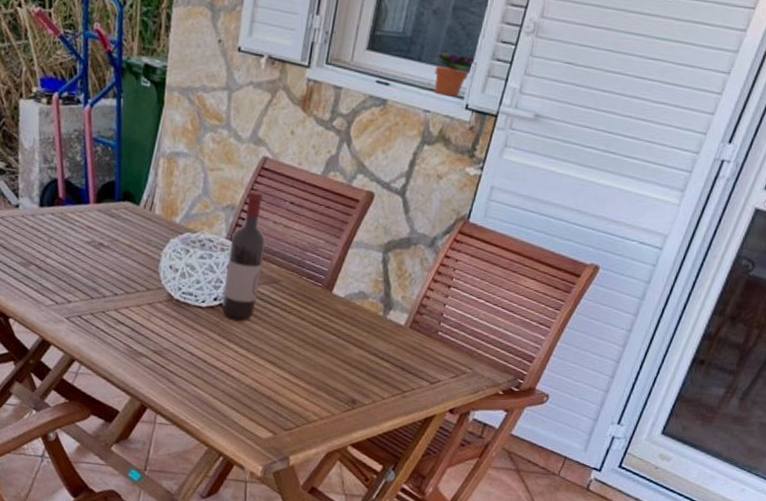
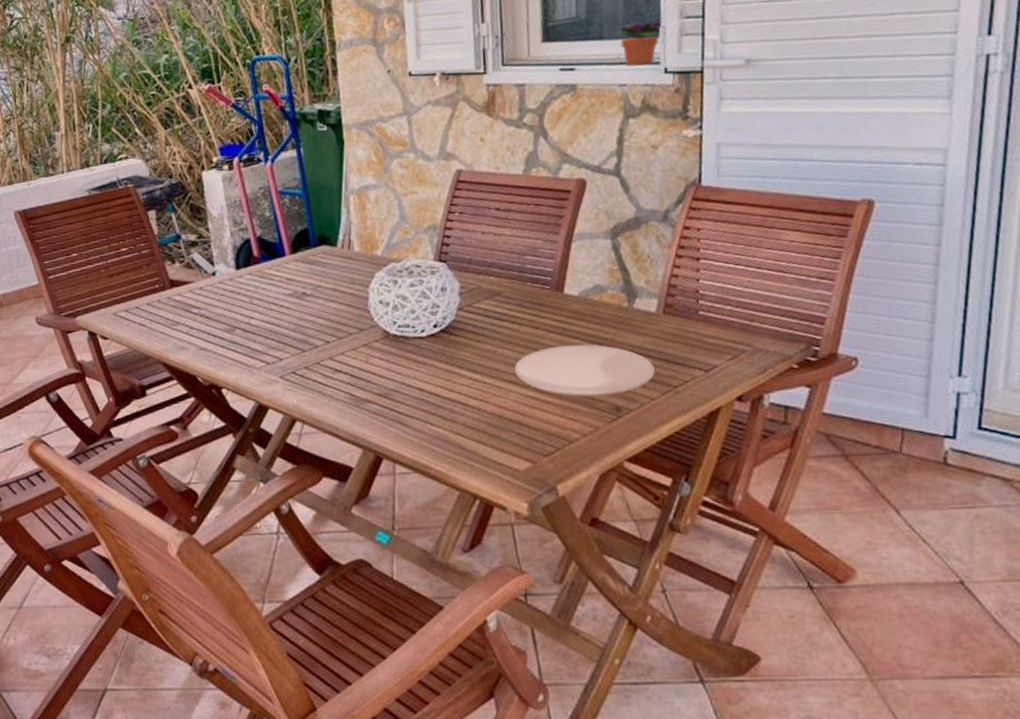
wine bottle: present [222,190,266,321] -> none [439,205,482,344]
plate: none [275,338,391,389] -> present [514,344,655,397]

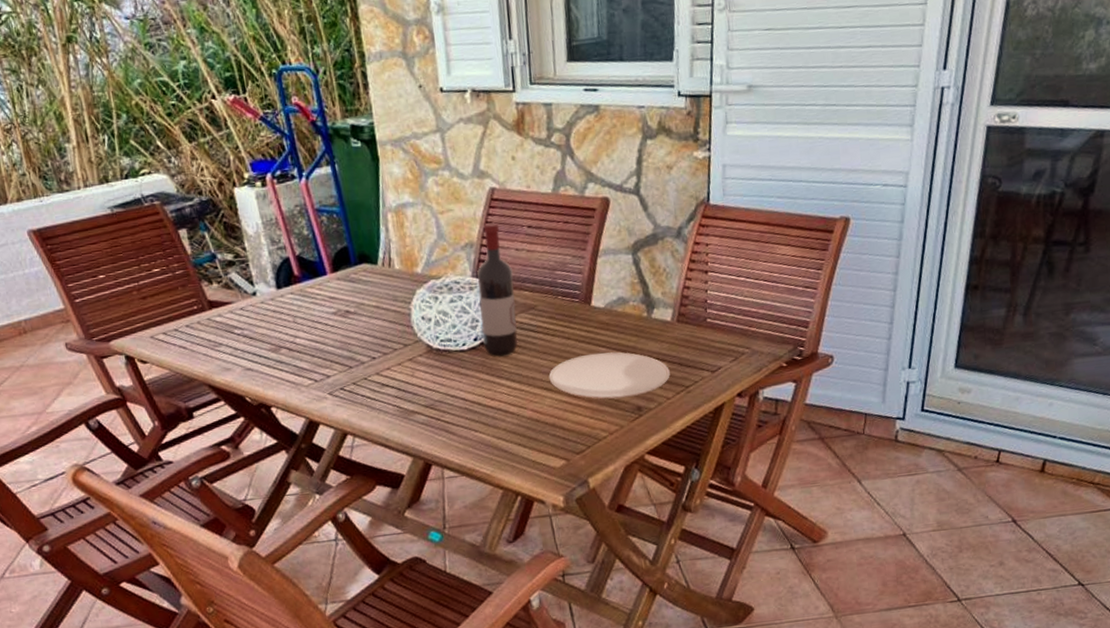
wine bottle: none [439,205,482,344] -> present [477,222,518,356]
potted flower: present [611,21,662,67] -> none [630,44,676,89]

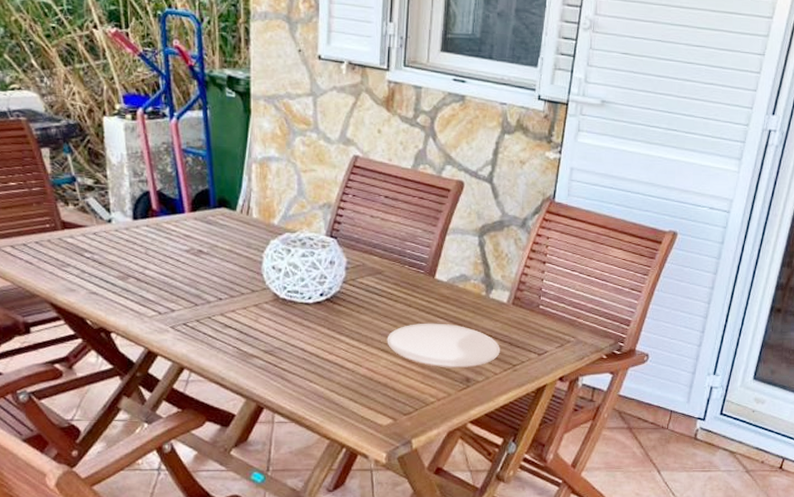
wine bottle: present [477,222,518,356] -> none [329,188,365,313]

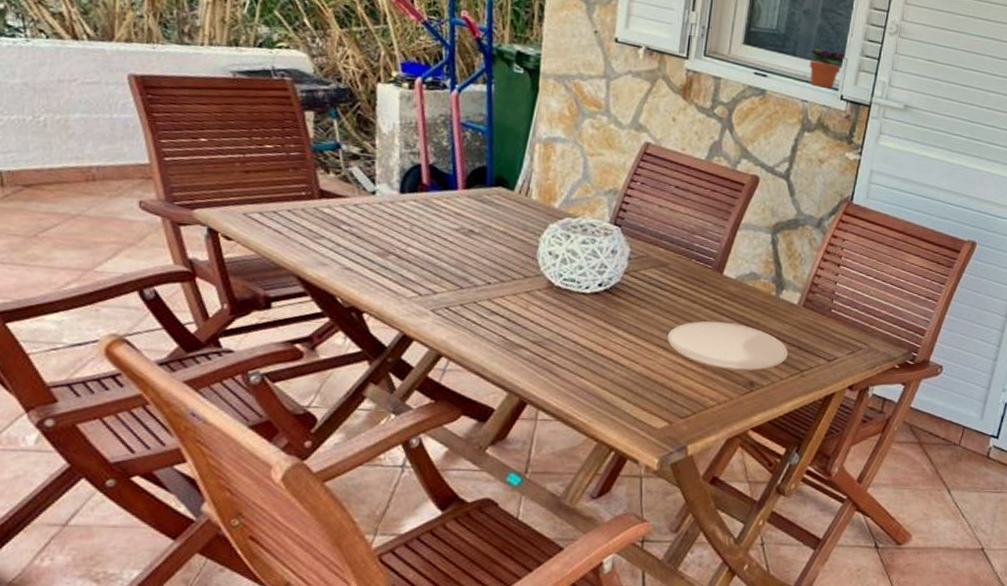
potted flower: none [499,50,541,90] -> present [803,48,846,90]

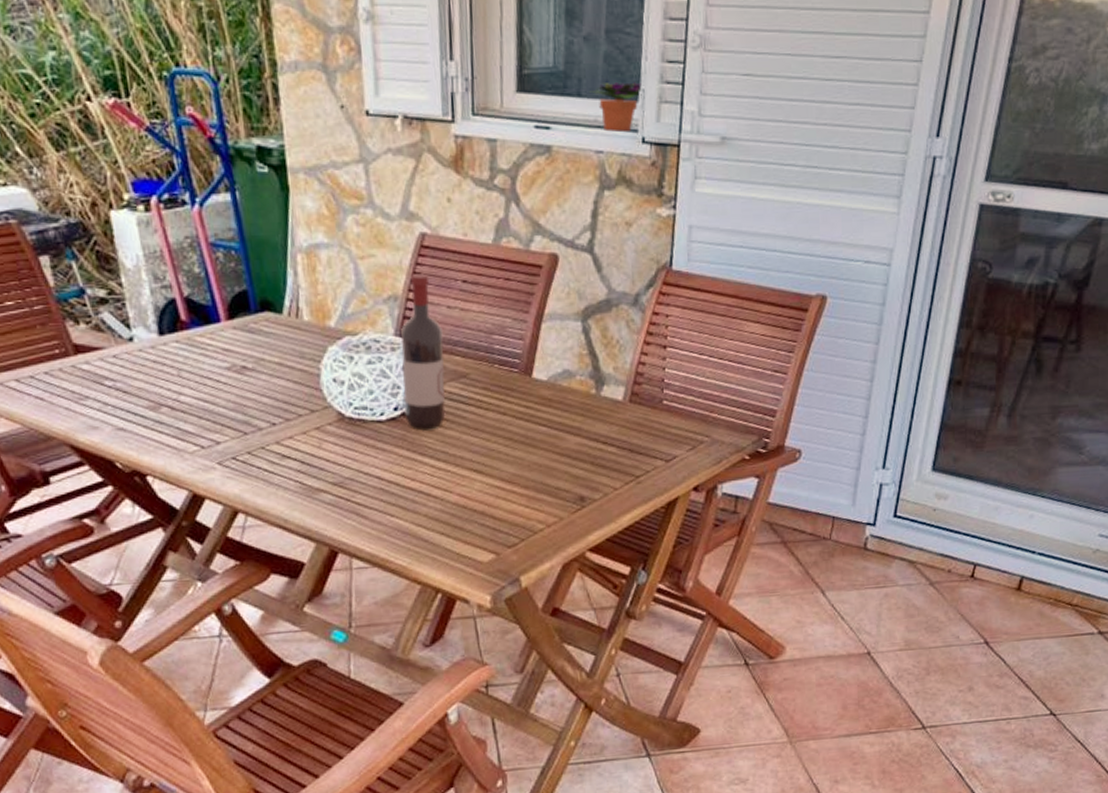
wine bottle: none [607,175,652,306] -> present [400,274,446,429]
plate: present [667,321,788,371] -> none [479,432,619,487]

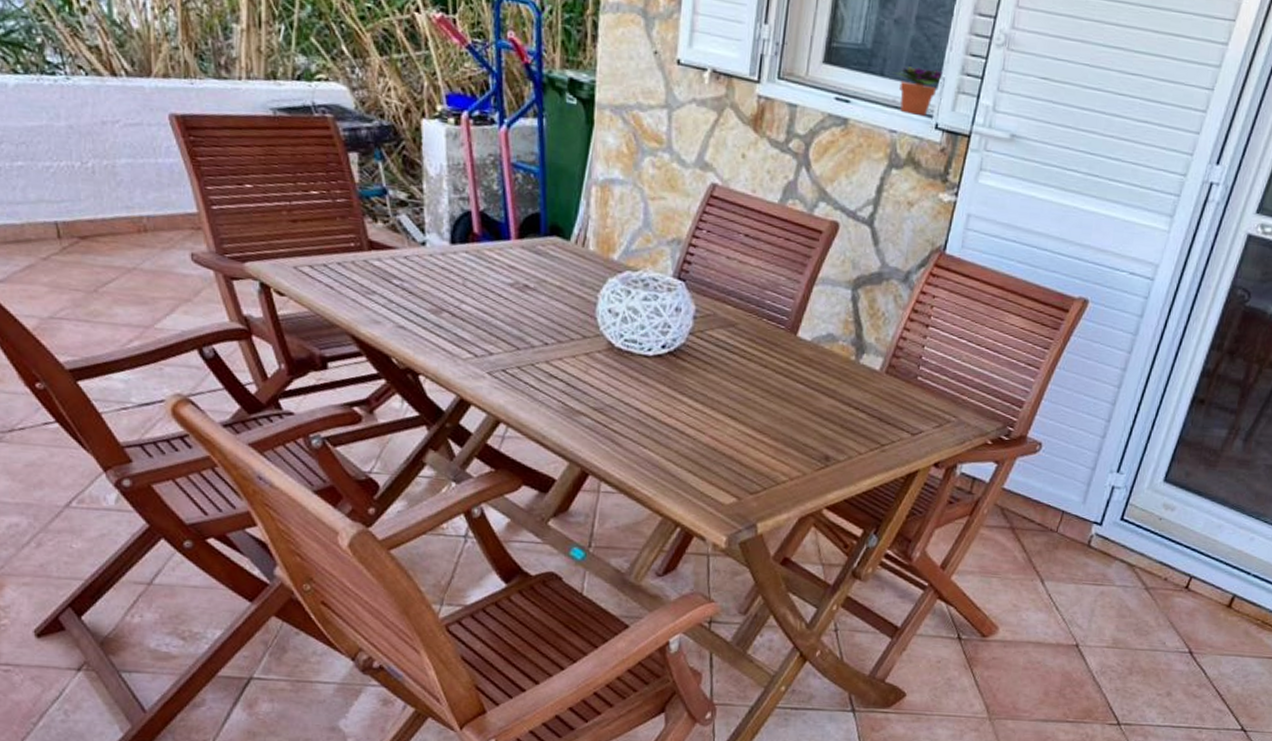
wine bottle: present [400,274,446,429] -> none [671,221,719,371]

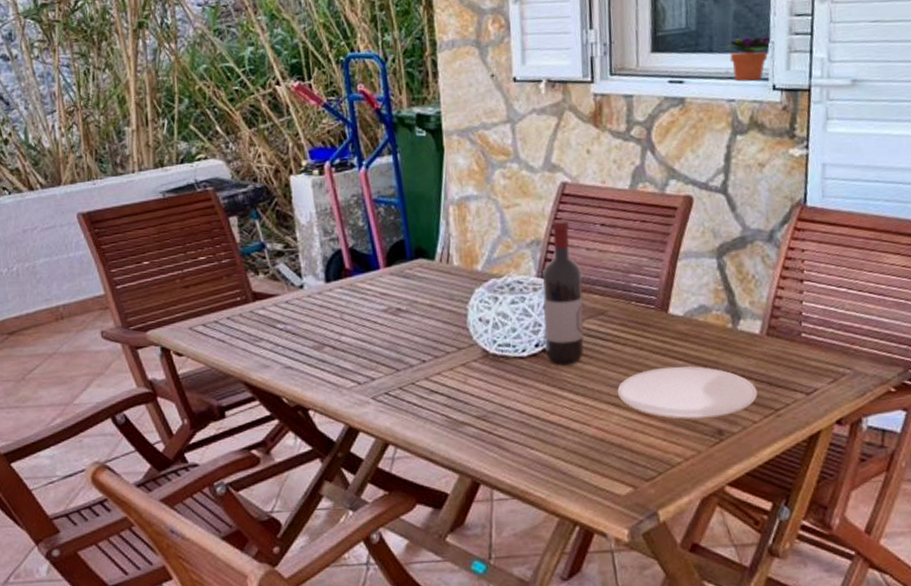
wine bottle: none [671,221,719,371] -> present [542,219,585,365]
plate: none [736,388,868,444] -> present [617,366,757,420]

